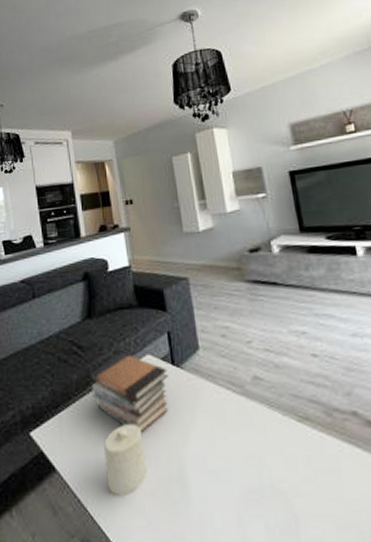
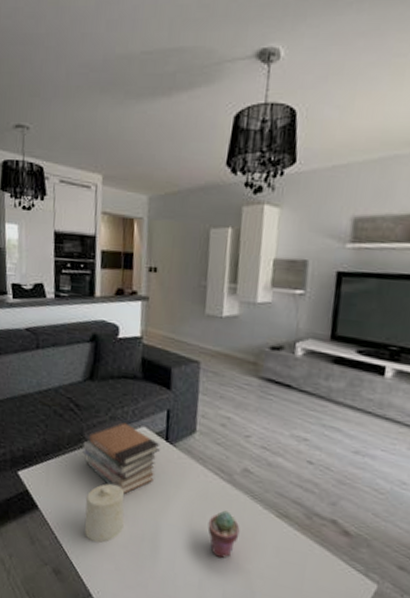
potted succulent: none [232,427,266,482] -> present [207,510,240,558]

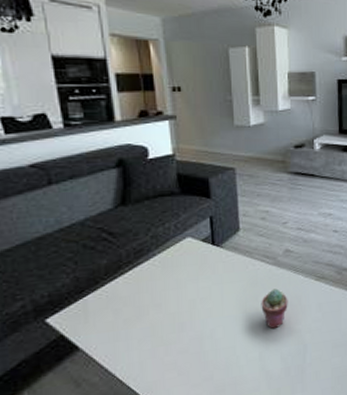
book stack: present [82,419,160,494] -> none [123,236,208,304]
candle: present [84,483,125,543] -> none [136,298,182,360]

